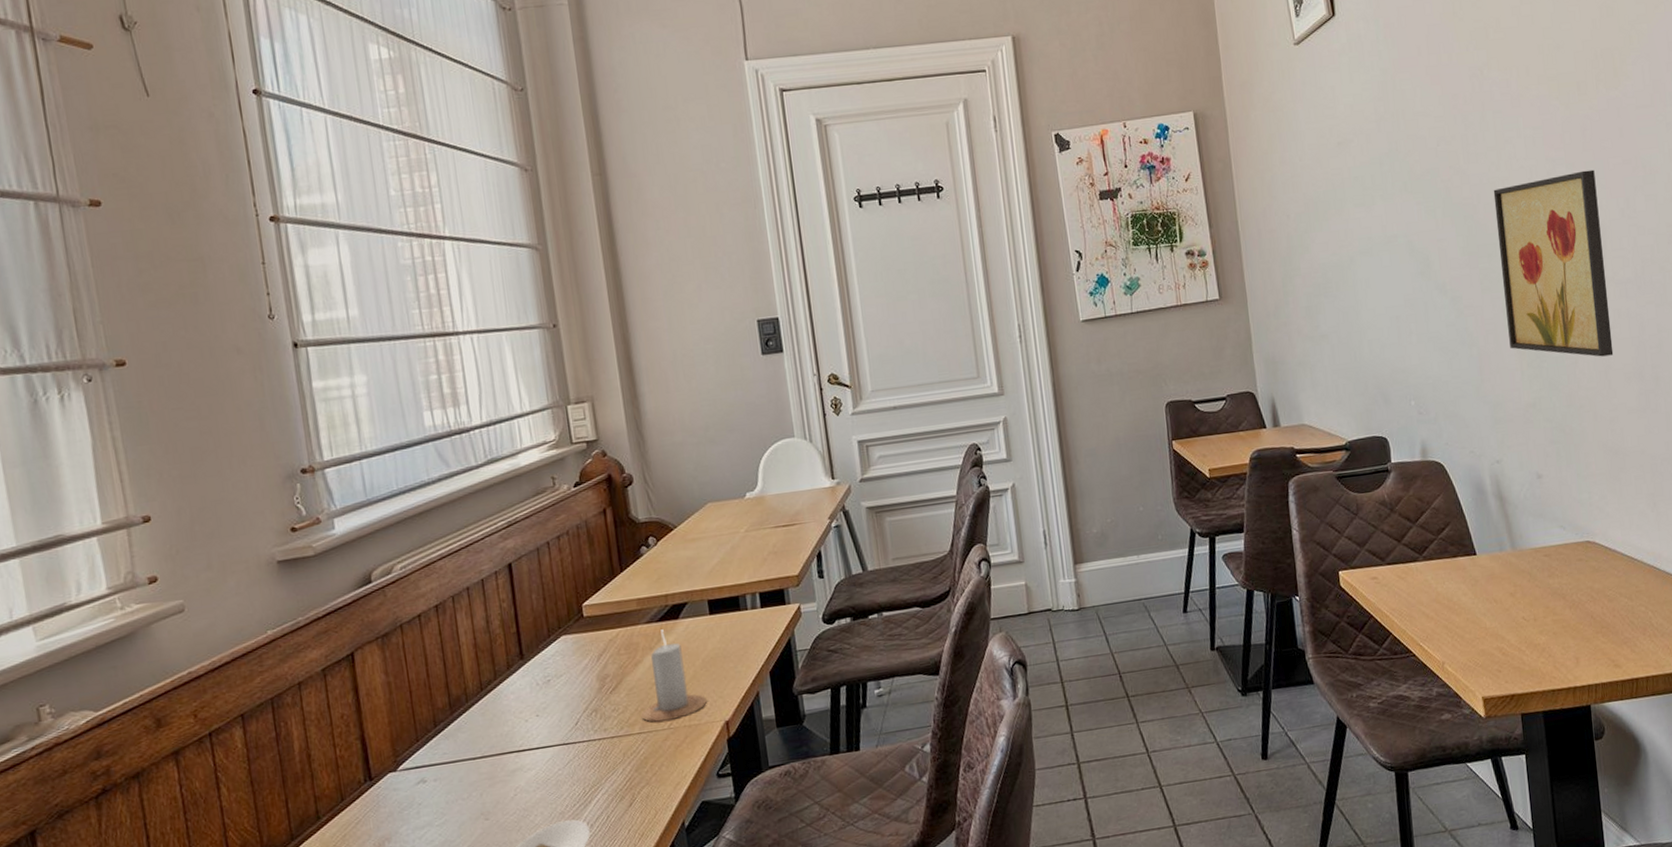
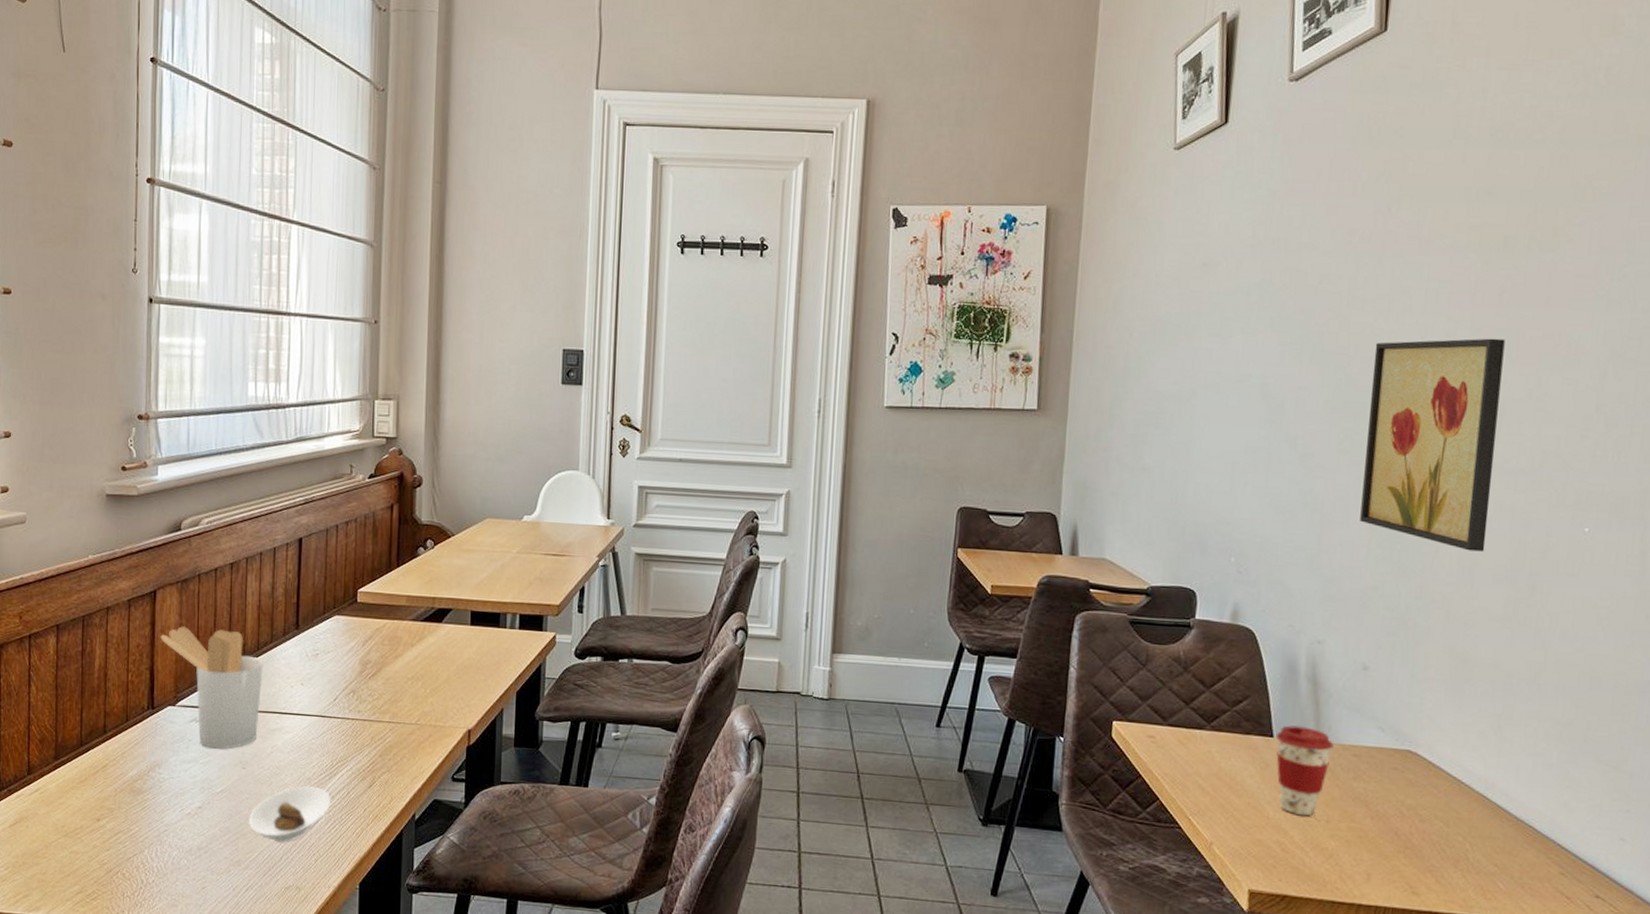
utensil holder: none [366,676,496,807] -> present [160,626,263,749]
candle: present [641,629,707,722] -> none [393,629,454,717]
coffee cup: none [1478,539,1527,620] -> present [1275,725,1334,815]

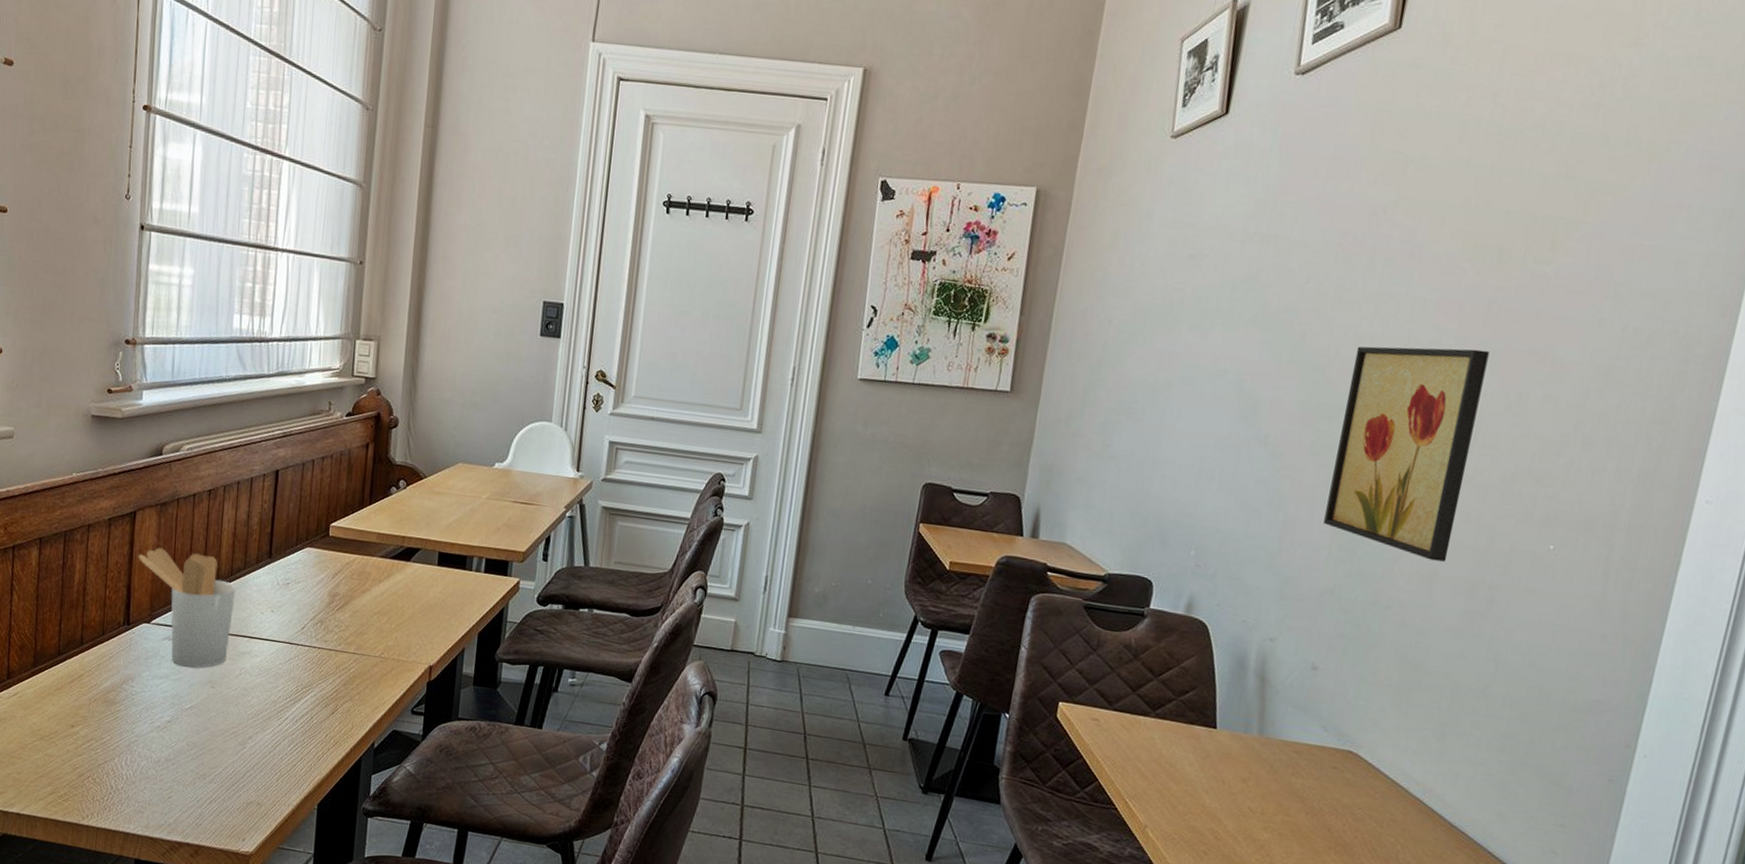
saucer: present [248,786,330,843] -> none [214,708,294,761]
coffee cup: present [1275,725,1334,815] -> none [1217,718,1276,807]

